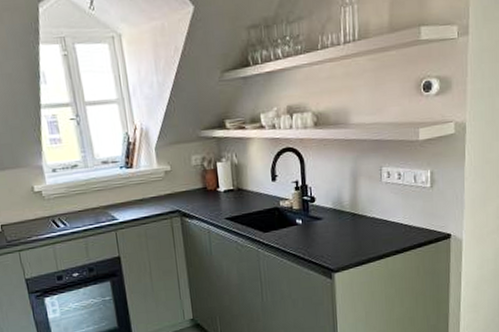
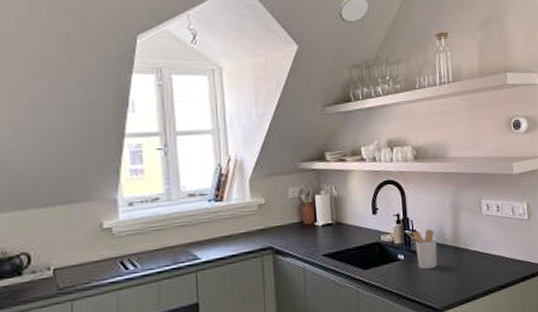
utensil holder: none [304,196,335,234] -> present [406,229,438,270]

